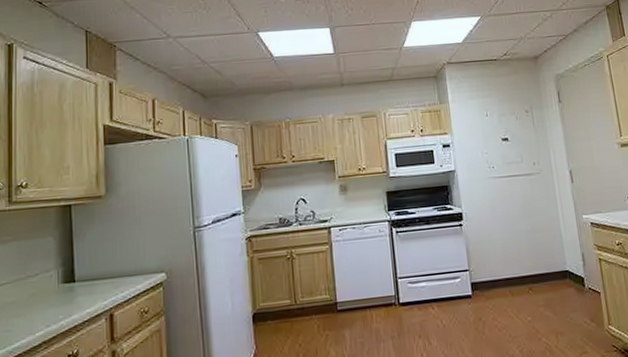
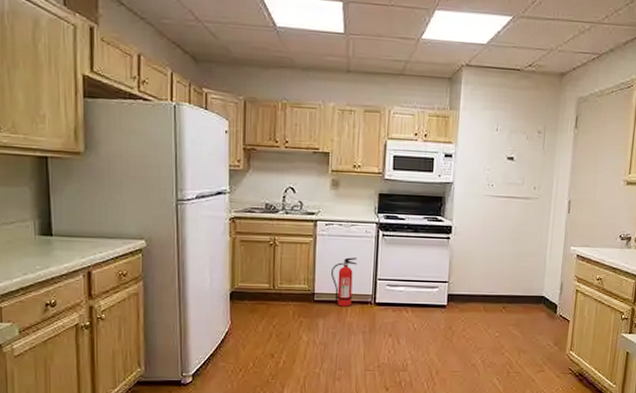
fire extinguisher: none [350,259,376,313] -> present [330,257,358,307]

